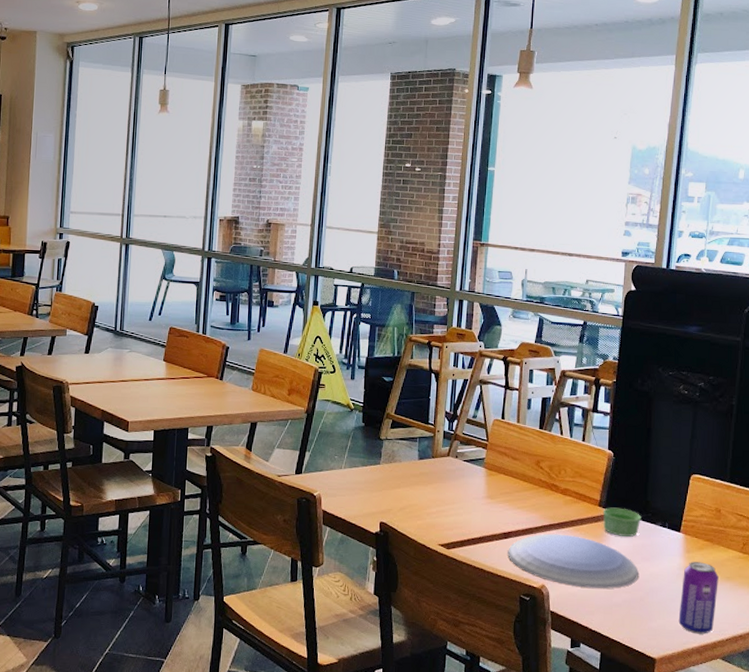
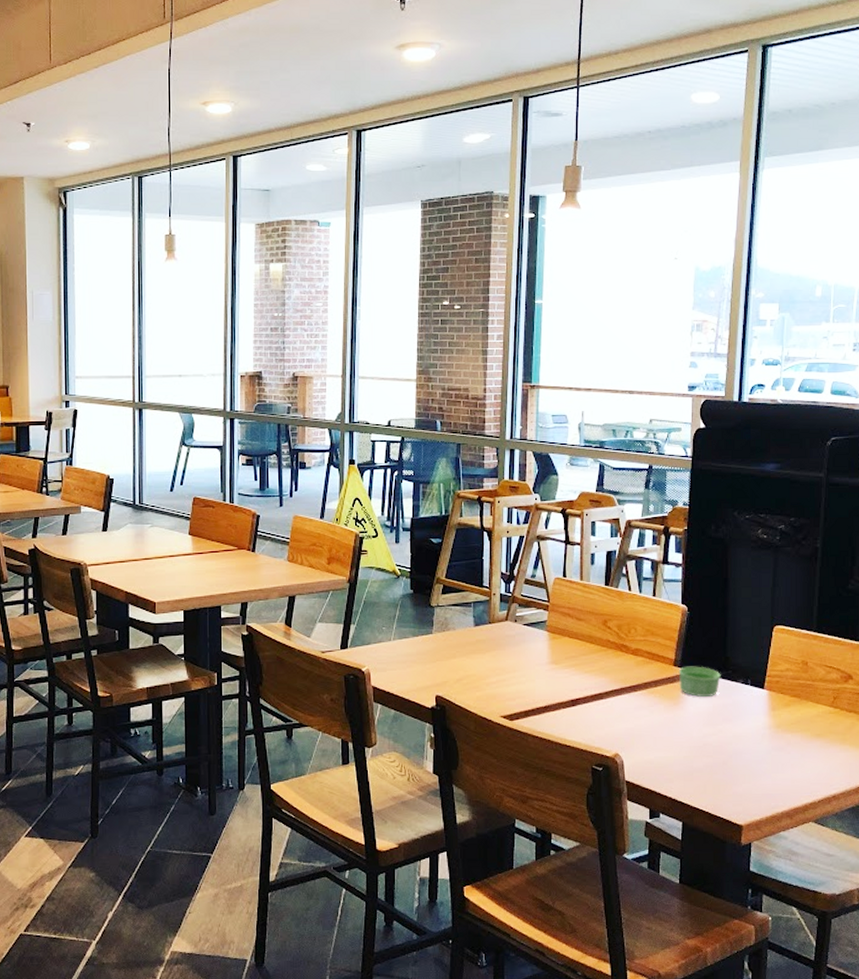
plate: present [508,533,638,589] -> none [576,698,720,754]
beverage can: present [678,562,719,634] -> none [765,720,808,797]

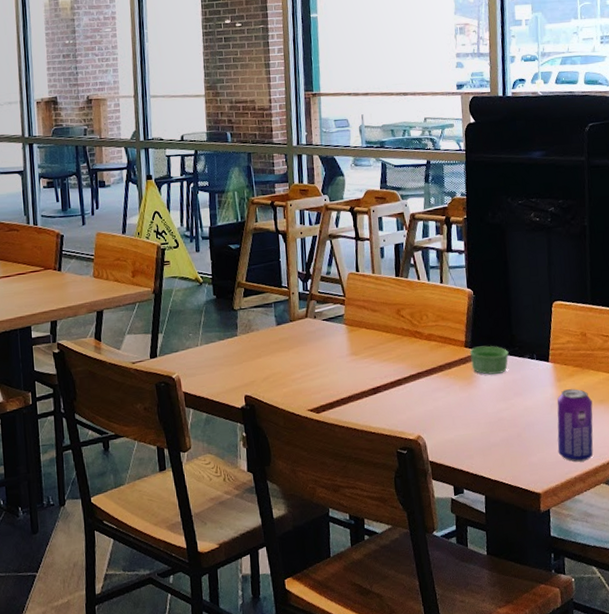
beverage can: none [765,720,808,797] -> present [557,389,594,462]

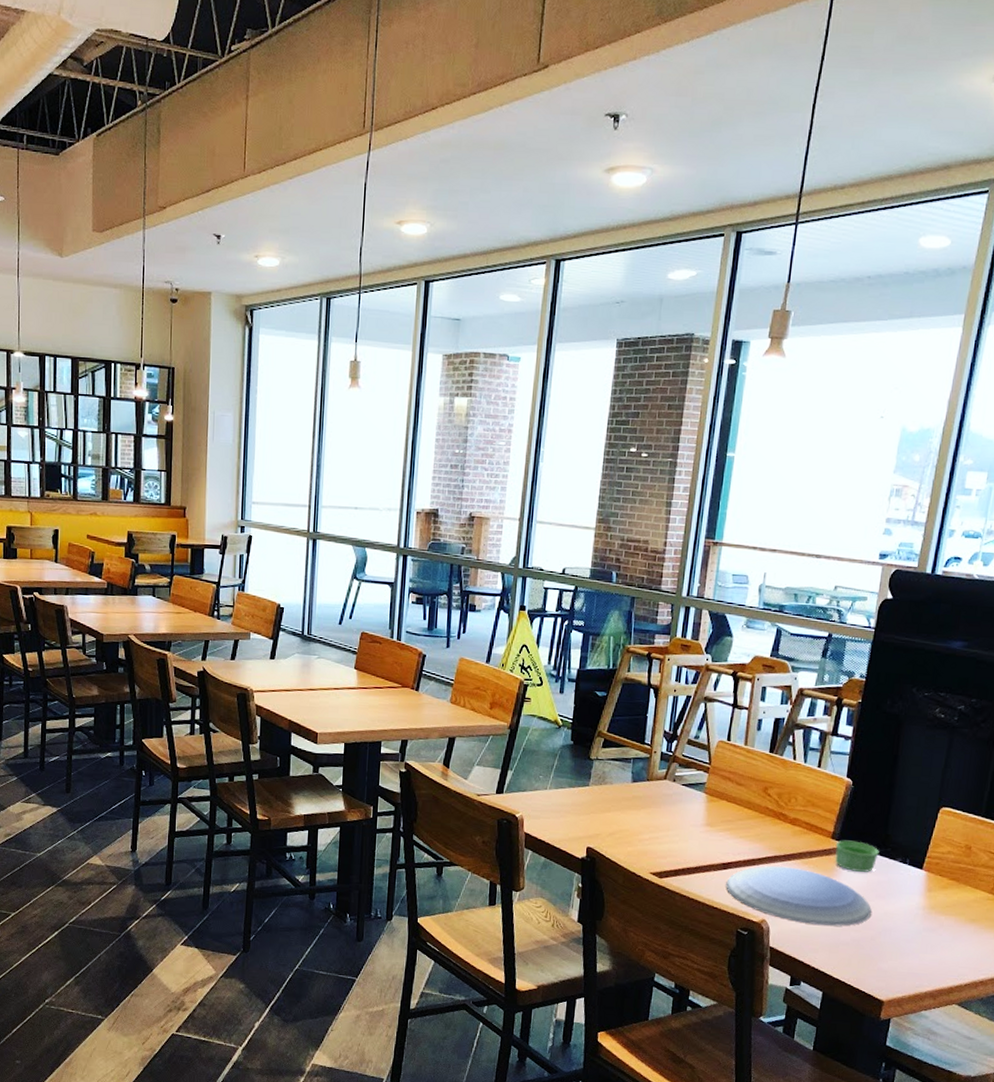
plate: none [379,380,513,432] -> present [726,866,871,926]
beverage can: present [557,389,594,462] -> none [912,901,962,978]

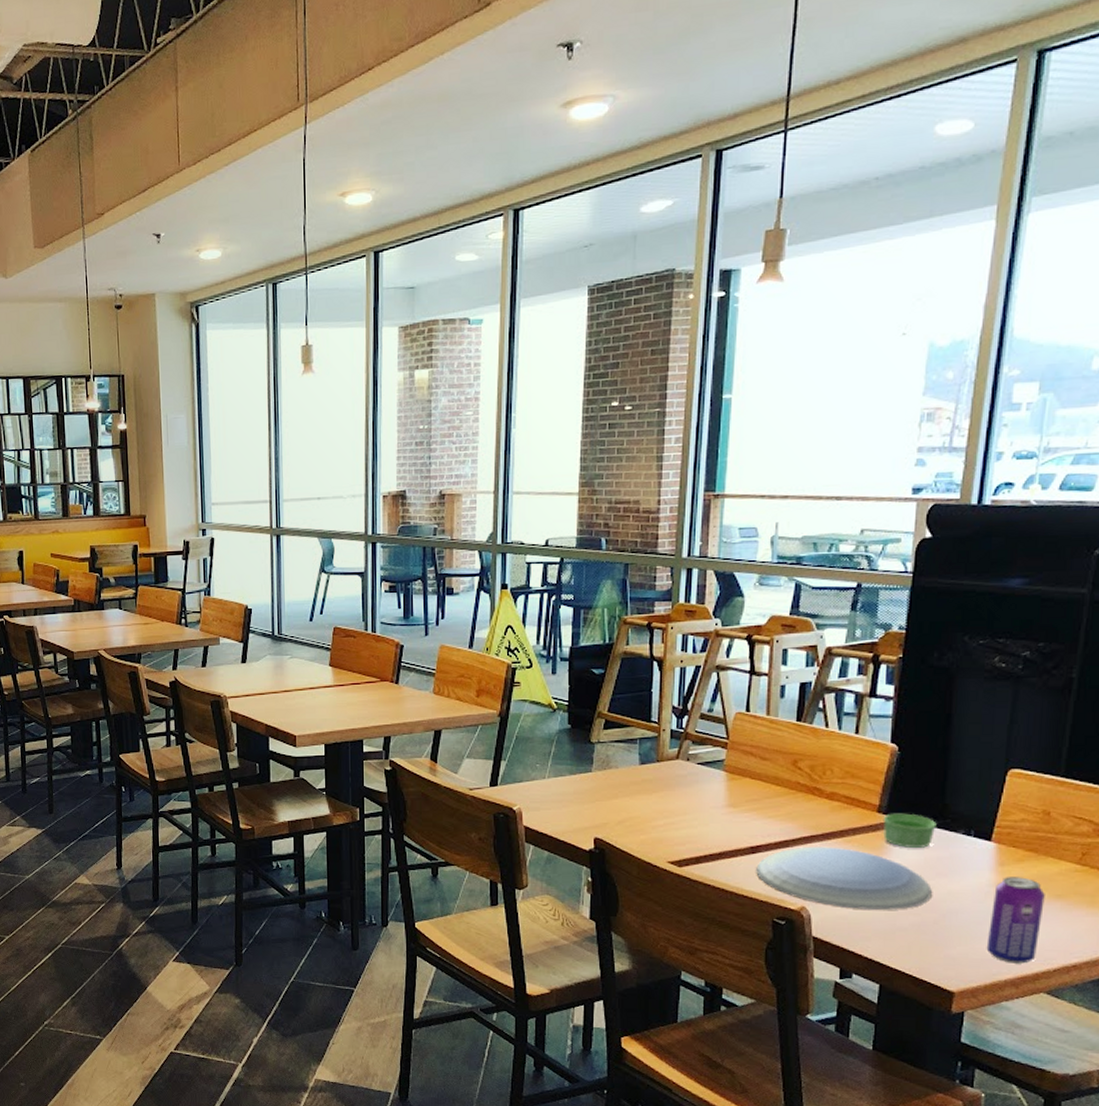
beverage can: none [912,901,962,978] -> present [986,877,1045,964]

